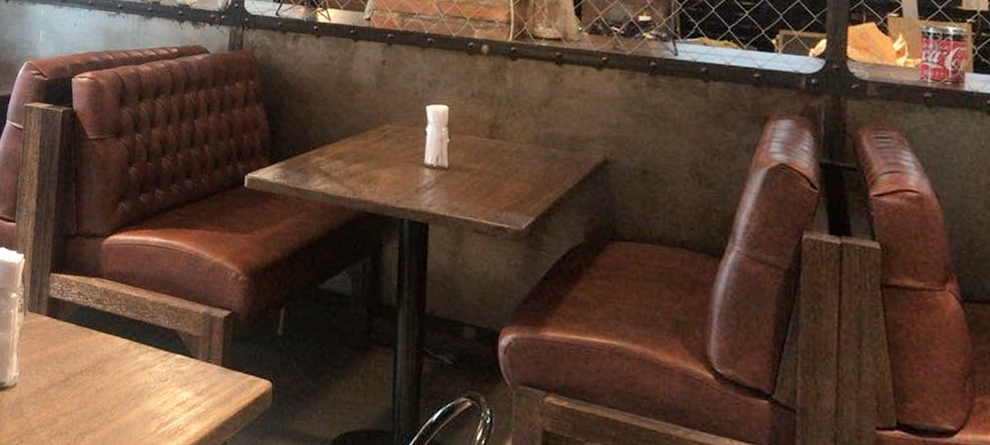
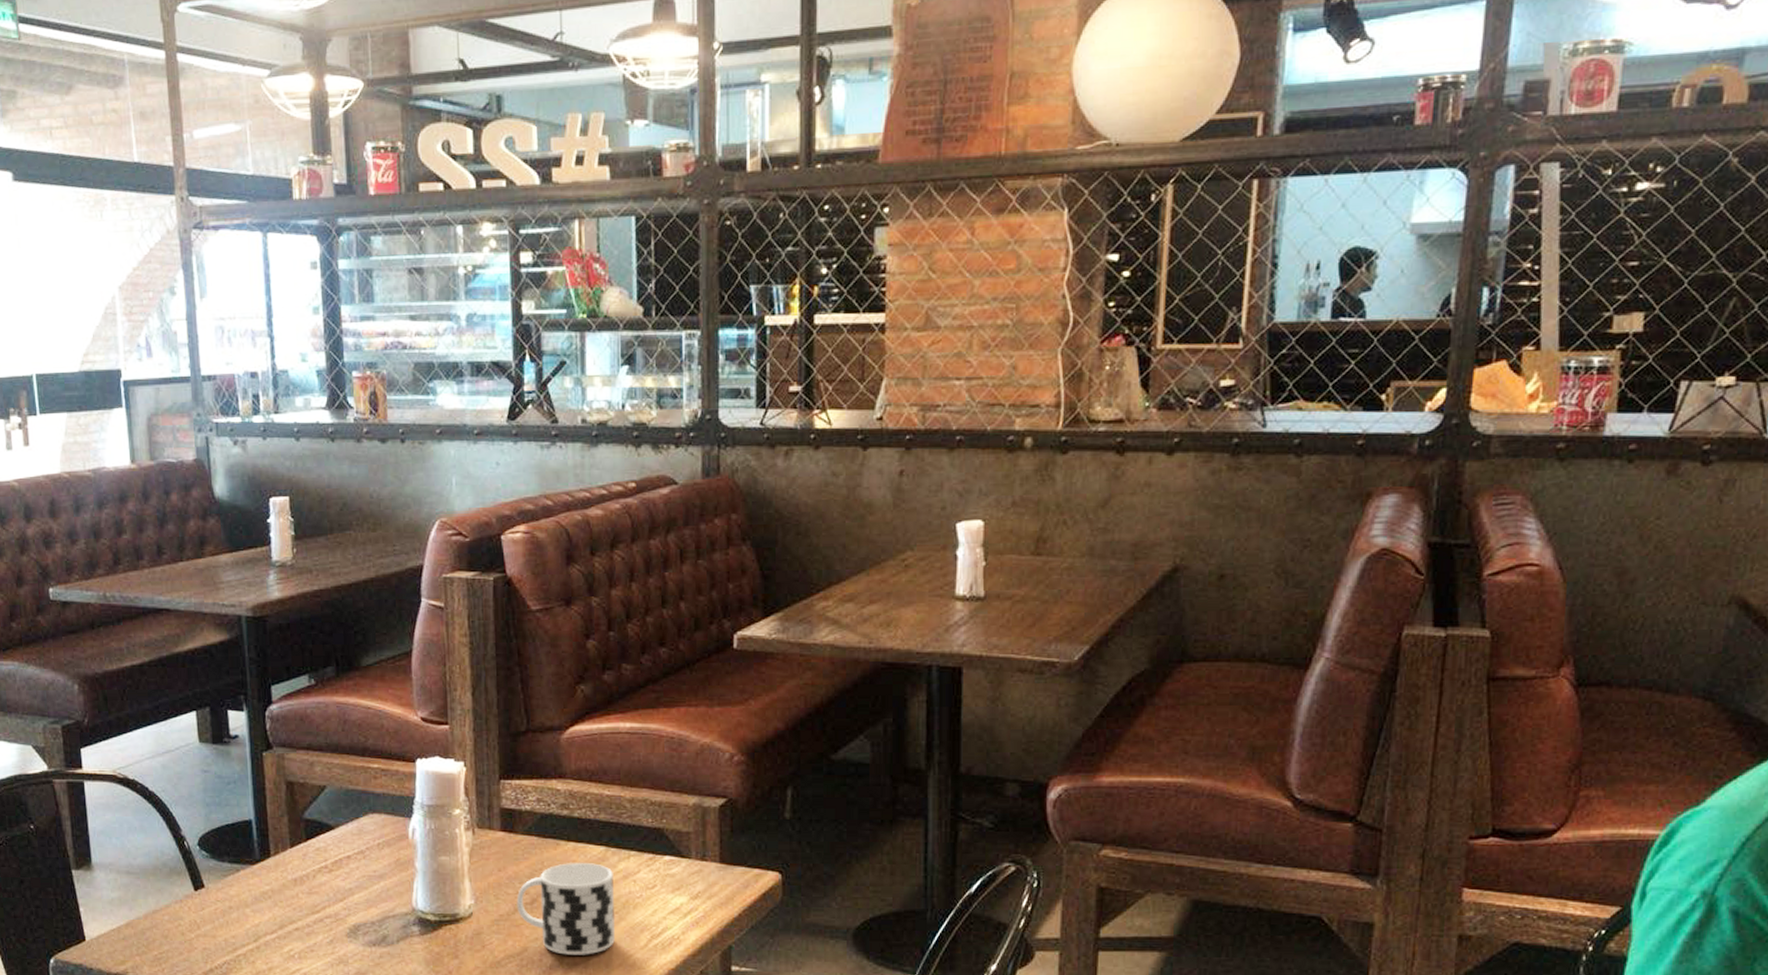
cup: none [52,350,134,434] -> present [516,863,615,955]

